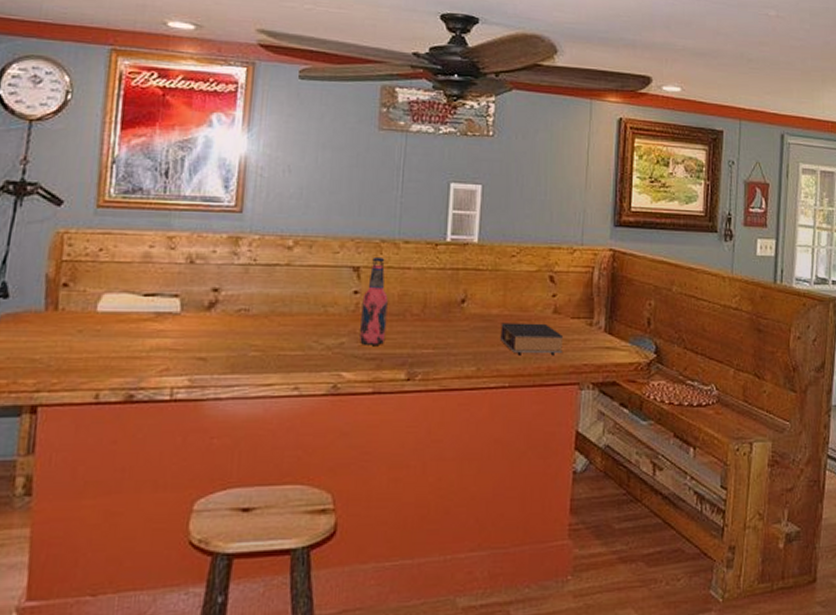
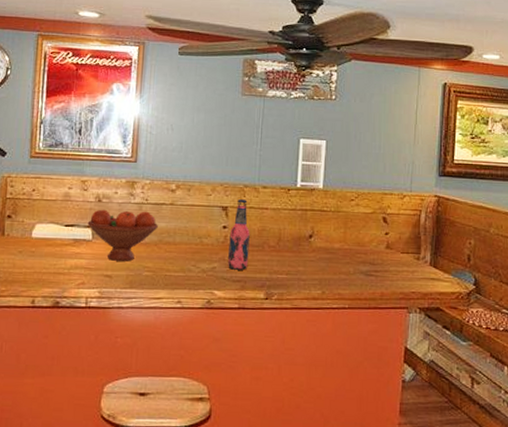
fruit bowl: none [174,273,270,339] -> present [87,209,158,261]
book: present [500,323,564,354] -> none [341,255,395,283]

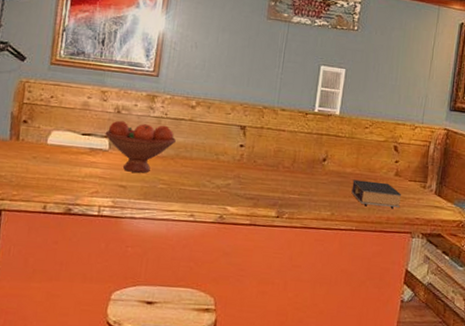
beer bottle: present [228,200,250,271] -> none [242,120,266,189]
book: none [341,255,395,283] -> present [351,179,402,208]

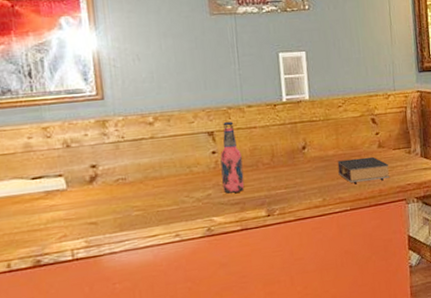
fruit bowl: present [105,120,176,173] -> none [58,149,141,207]
beer bottle: none [242,120,266,189] -> present [220,122,245,194]

